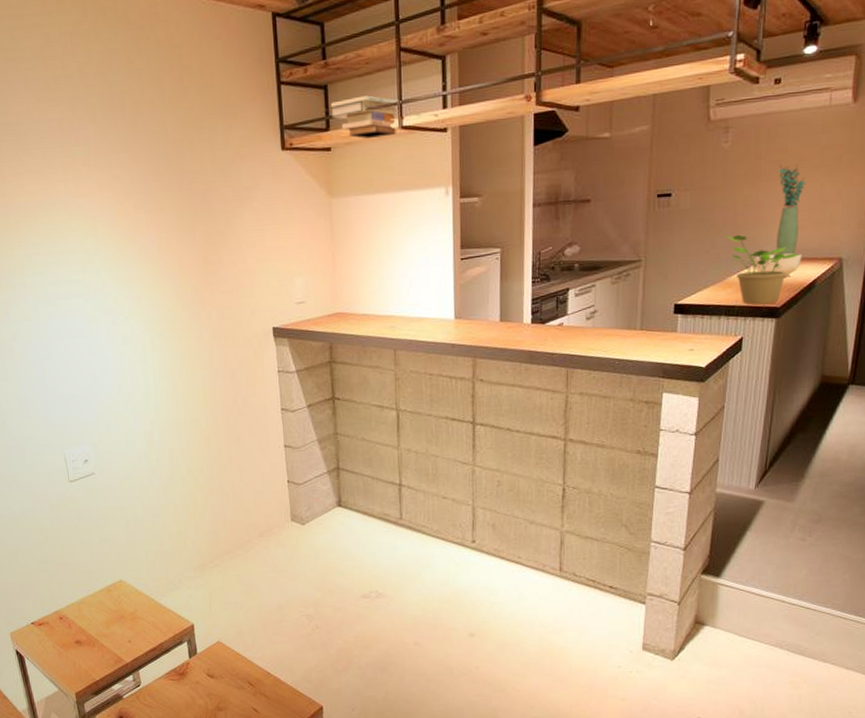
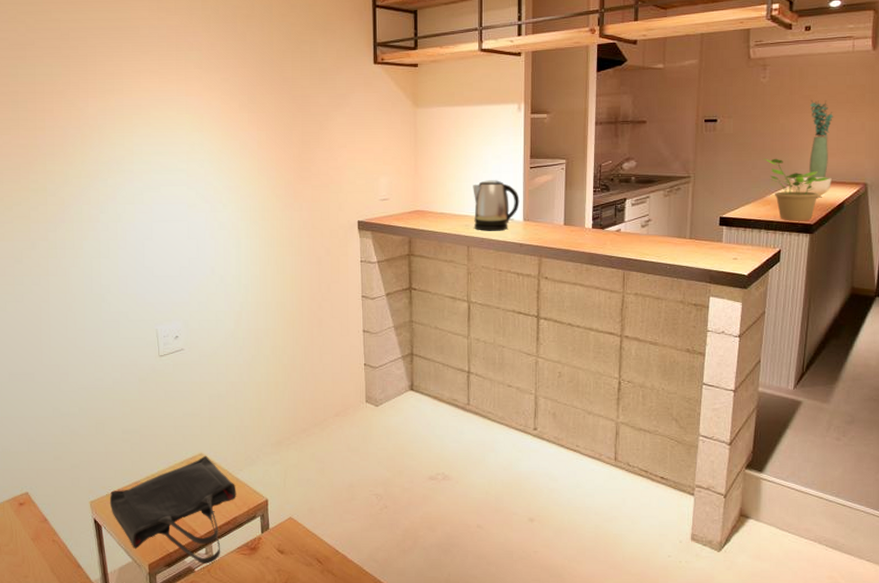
tote bag: none [29,582,161,691] -> present [109,455,237,564]
books: present [330,95,399,139] -> none [419,21,479,59]
kettle: none [397,275,450,332] -> present [473,180,520,231]

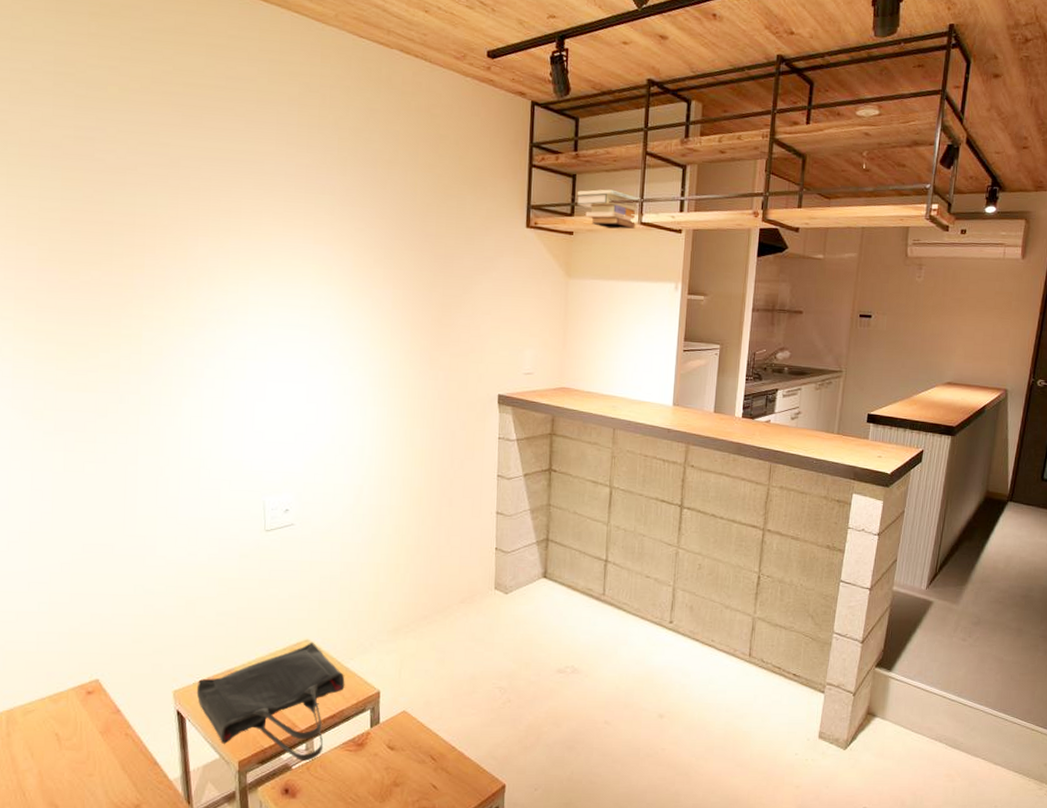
books: none [419,21,479,59] -> present [577,189,640,230]
kettle: present [473,180,520,231] -> none [622,360,671,415]
potted plant: present [763,158,829,221] -> none [913,358,973,423]
bowl: present [789,177,832,198] -> none [936,379,976,401]
vase: present [809,99,833,178] -> none [955,303,981,382]

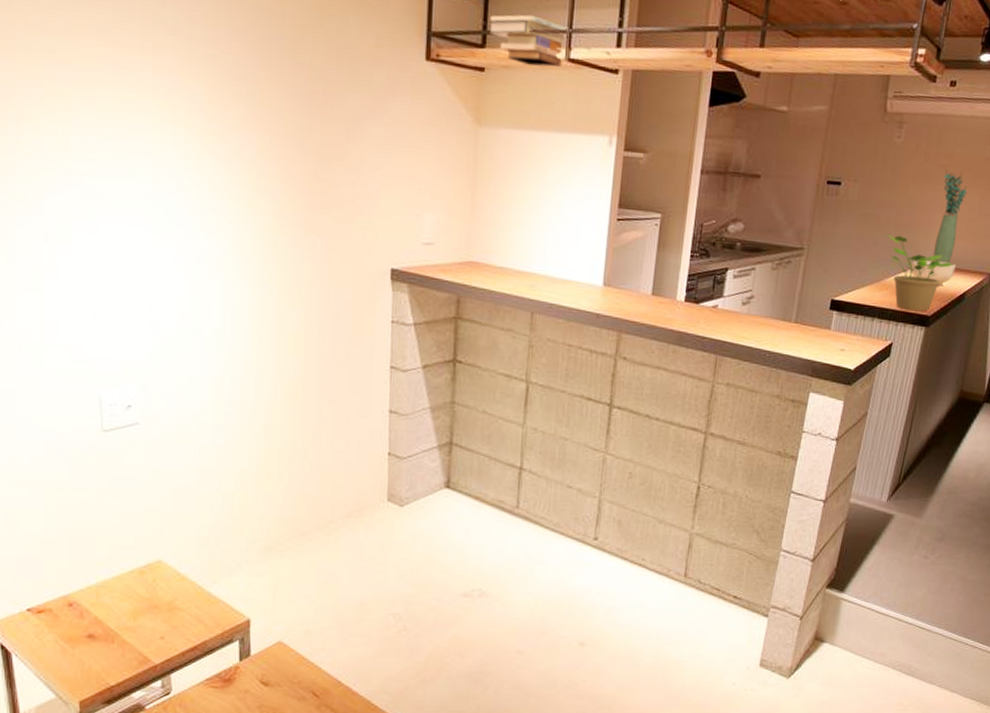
tote bag: present [196,642,345,762] -> none [23,563,207,700]
potted plant: none [913,358,973,423] -> present [886,234,954,312]
bowl: none [936,379,976,401] -> present [911,260,956,286]
vase: none [955,303,981,382] -> present [933,169,967,264]

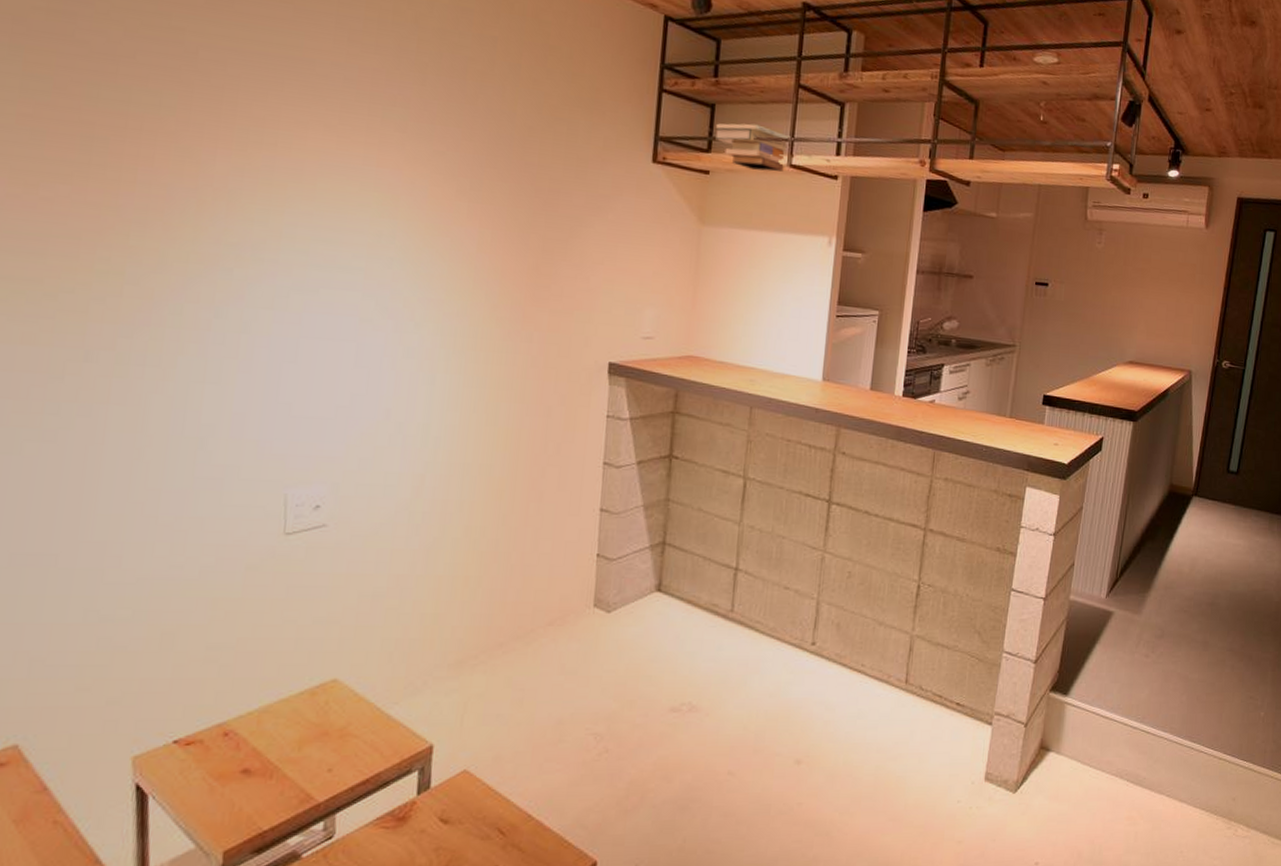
potted plant: present [886,234,954,312] -> none [1092,332,1156,407]
bowl: present [911,260,956,286] -> none [1116,357,1158,382]
vase: present [933,169,967,264] -> none [1137,273,1164,361]

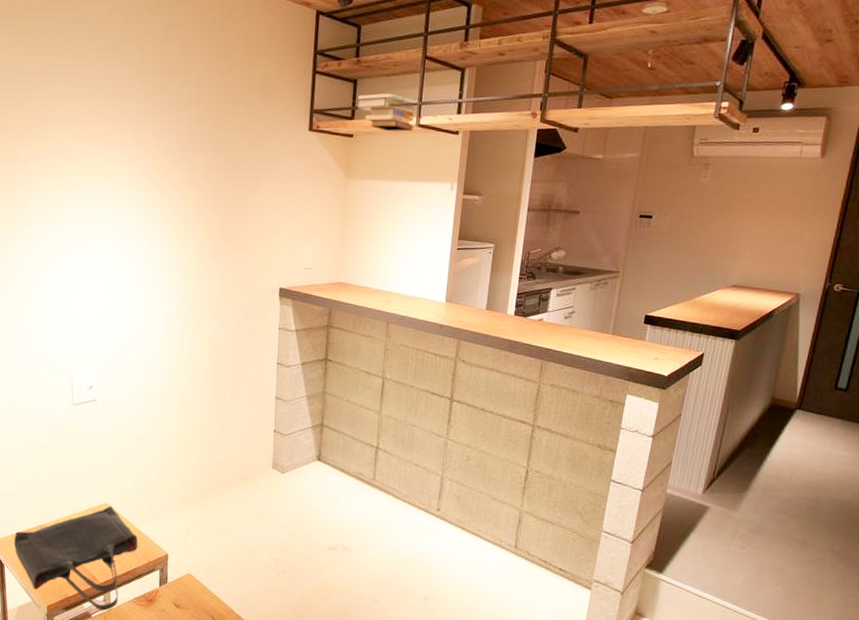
tote bag: none [167,682,385,847] -> present [13,505,138,611]

